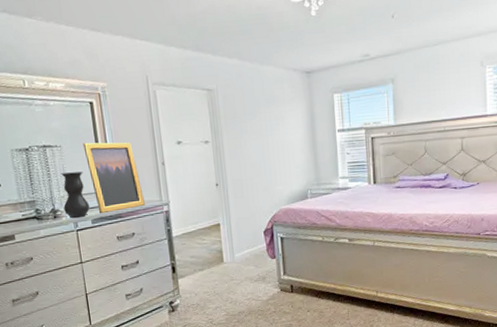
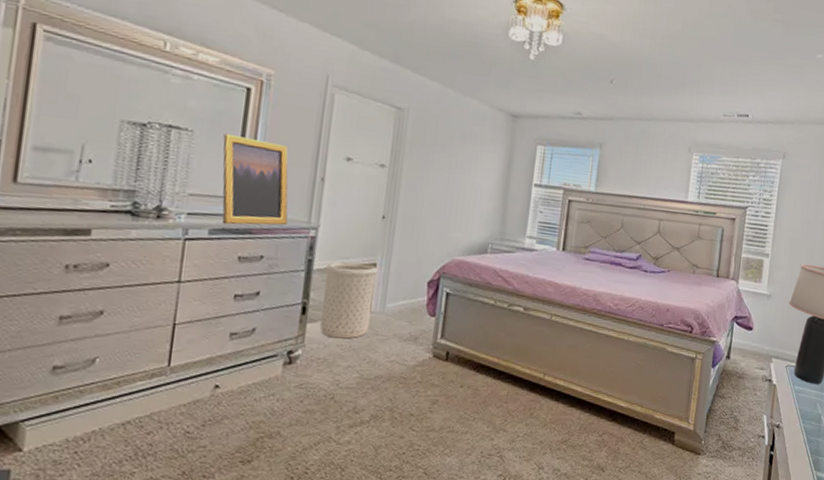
vase: present [61,171,90,219] -> none [174,164,214,225]
laundry basket: none [182,225,225,288] -> present [320,261,378,339]

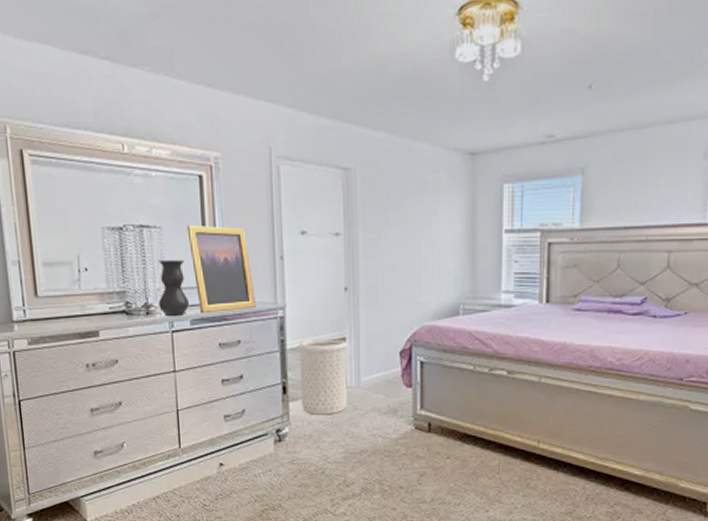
vase: none [174,164,214,225] -> present [158,260,190,317]

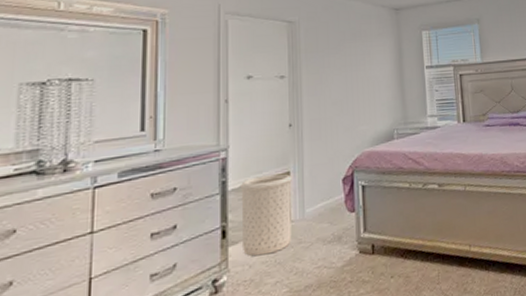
vase: present [158,260,190,317] -> none [80,111,120,173]
picture frame: present [187,225,257,314] -> none [124,75,198,165]

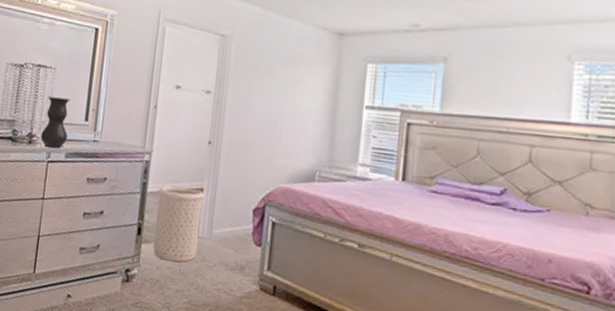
vase: none [80,111,120,173] -> present [40,97,70,149]

